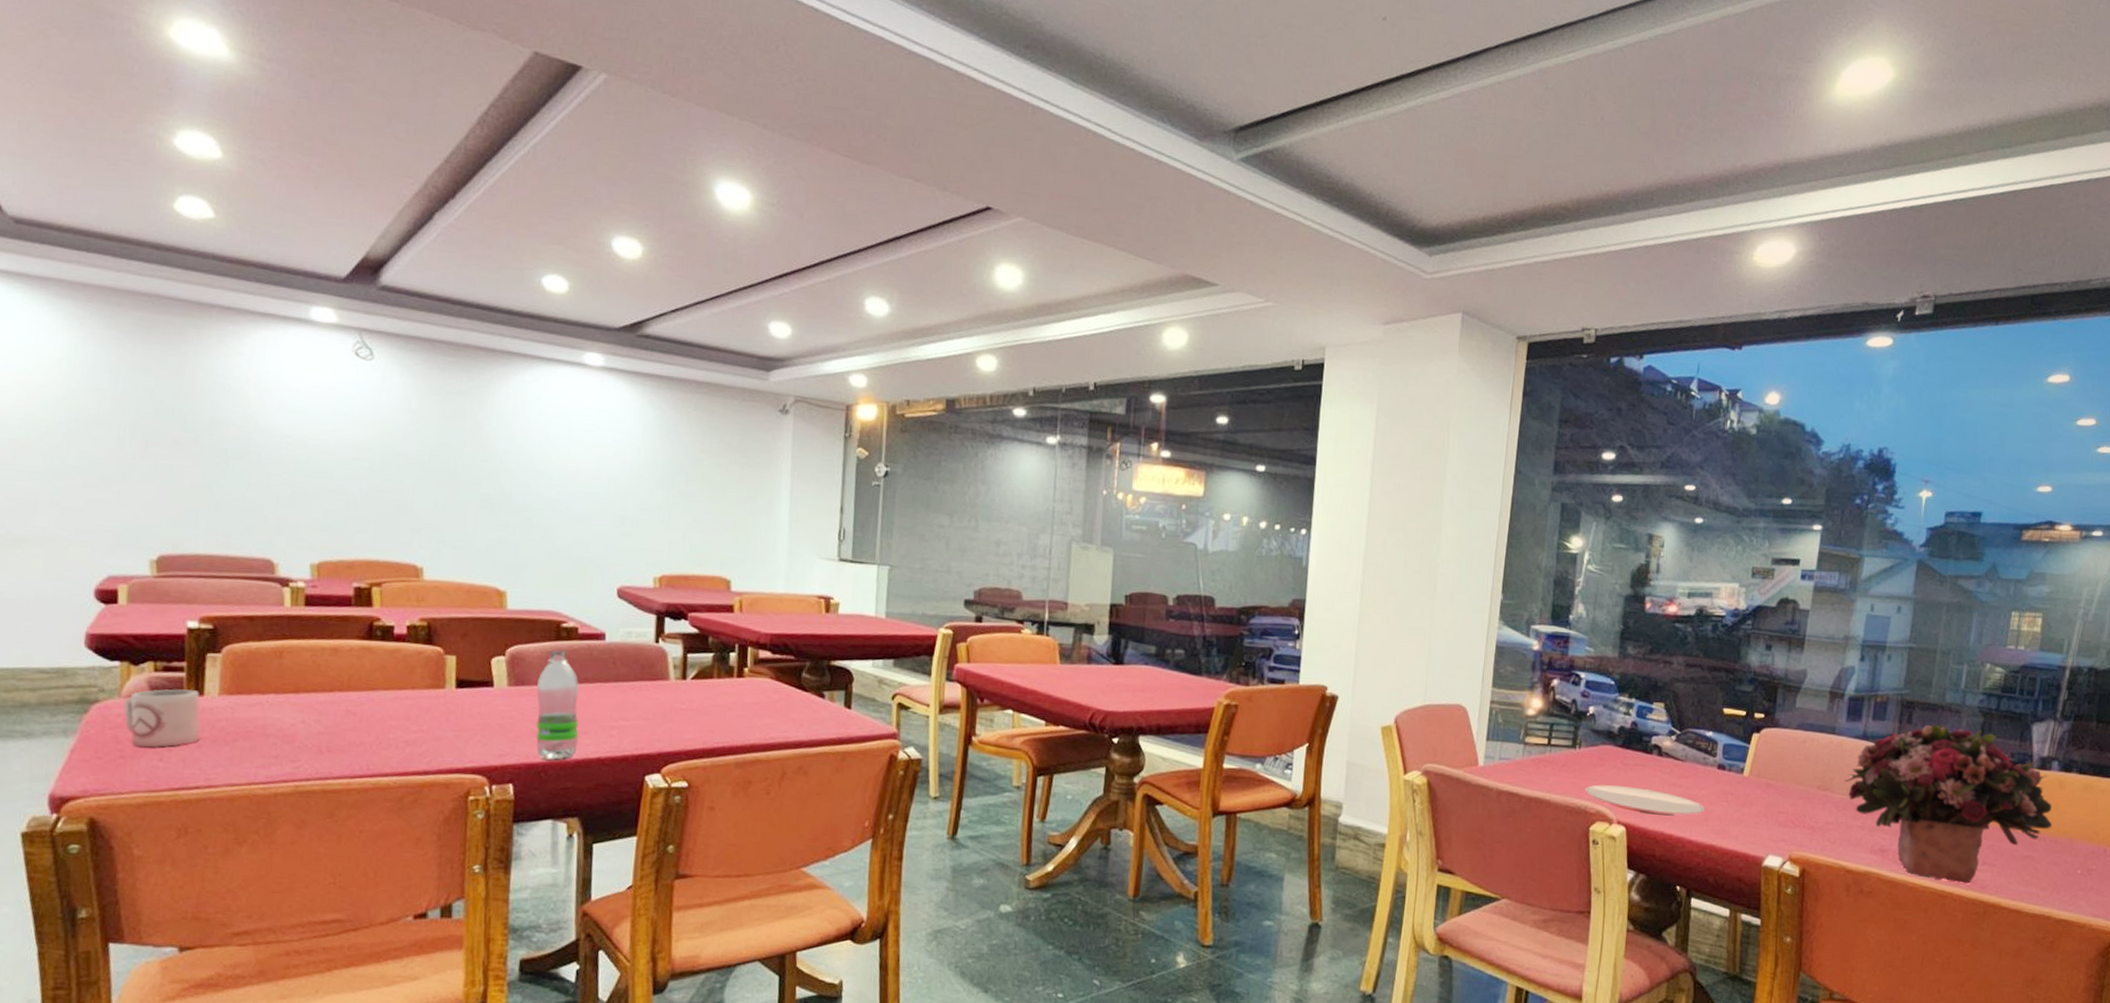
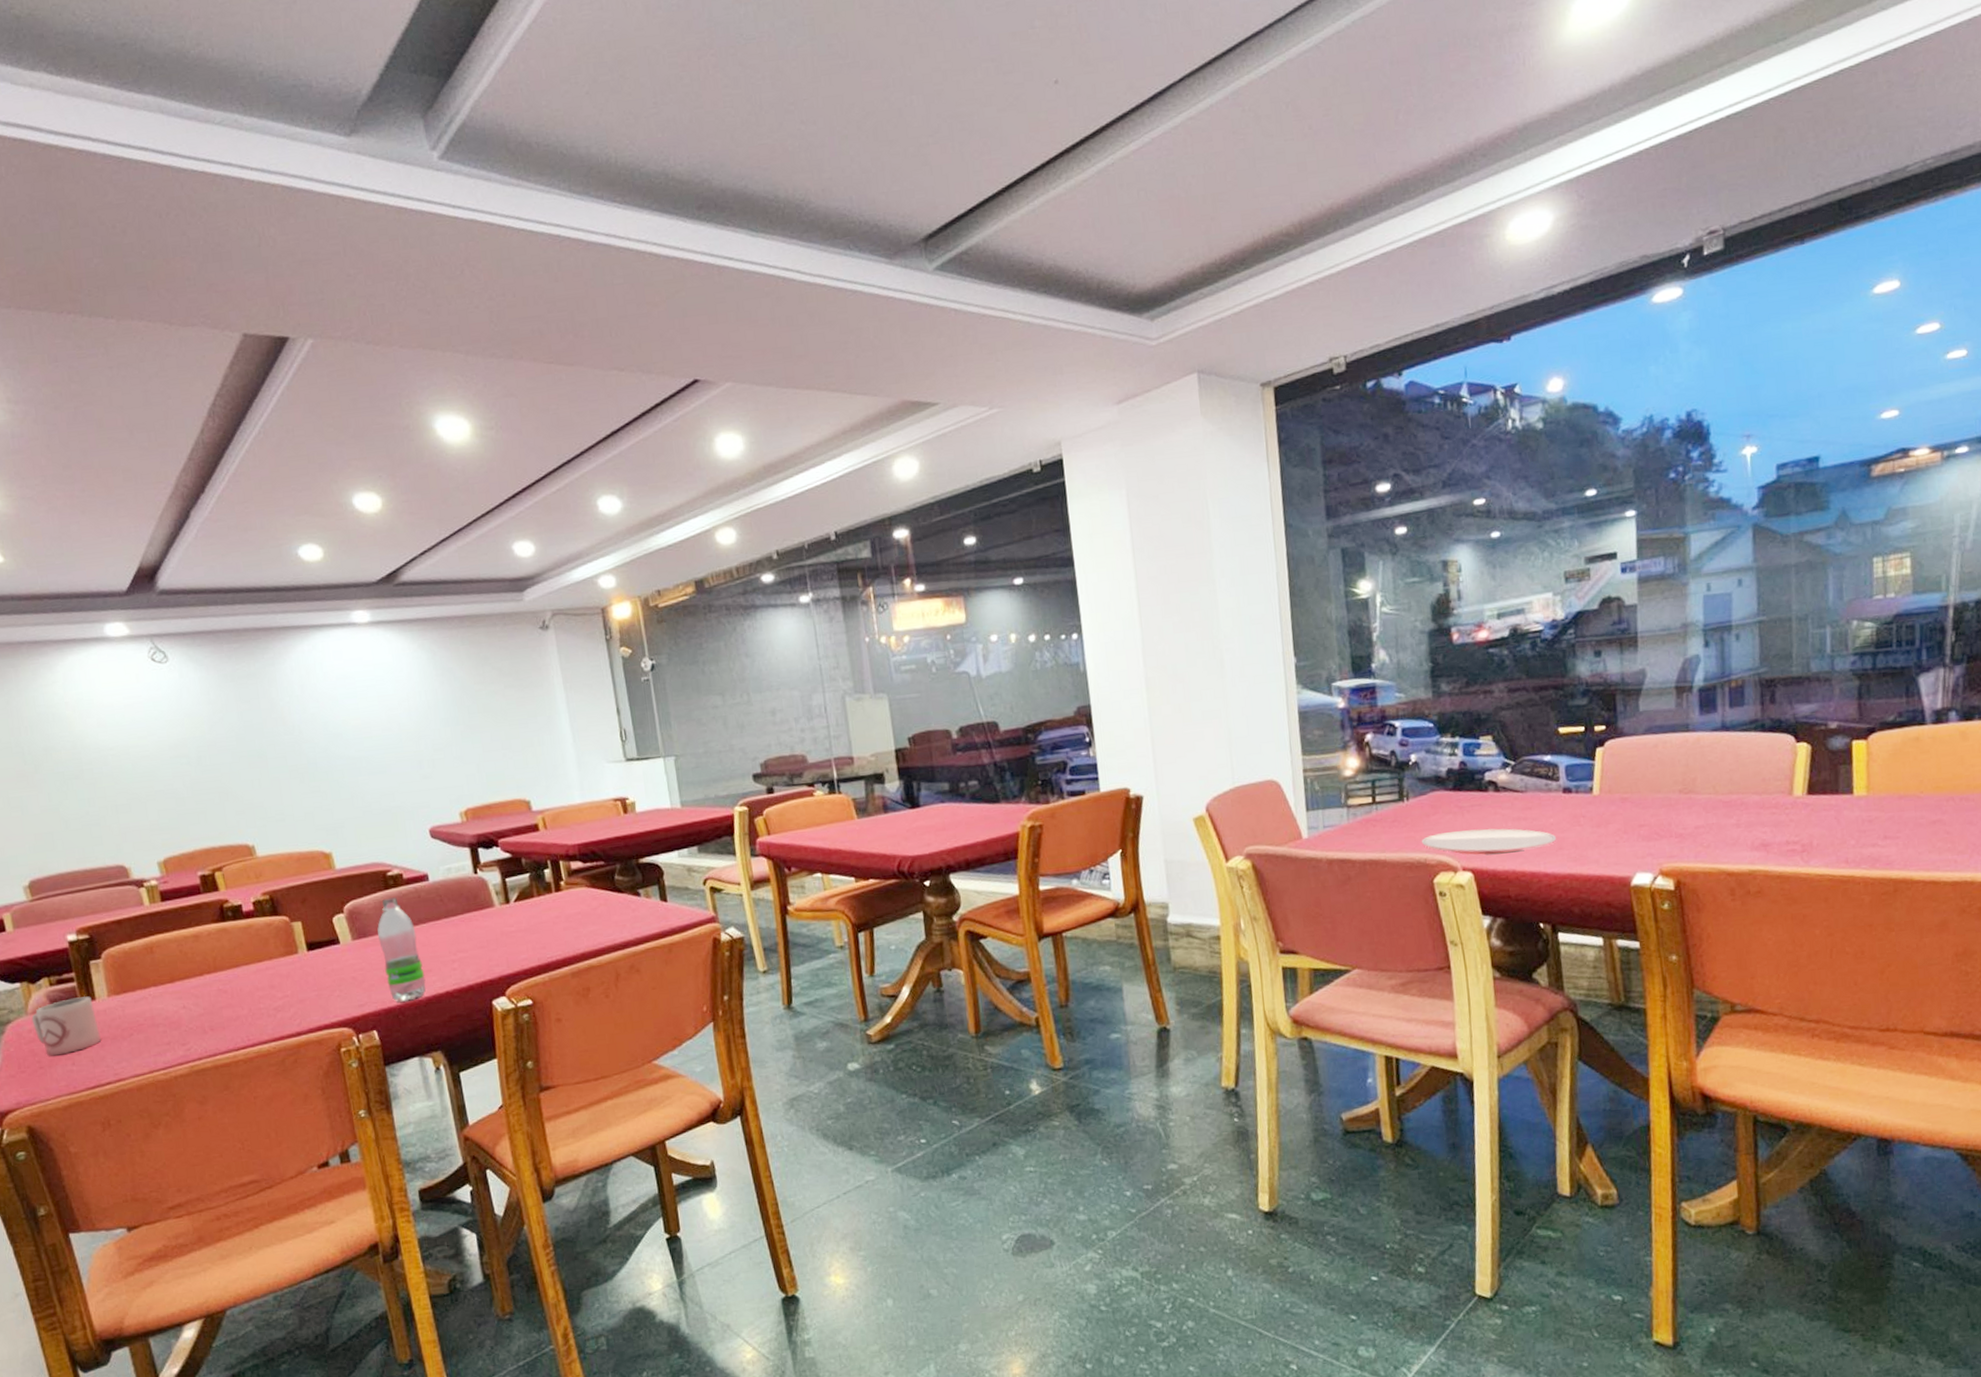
bouquet: present [1844,723,2053,884] -> none [1708,694,1960,864]

